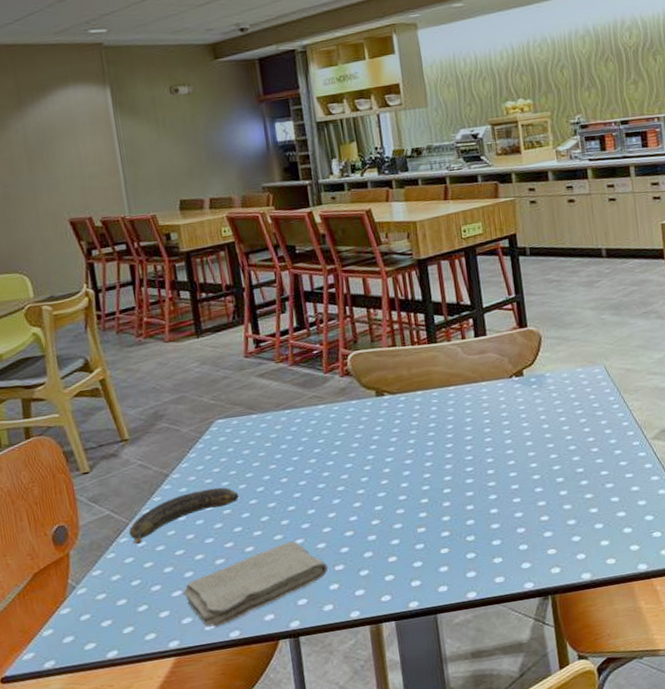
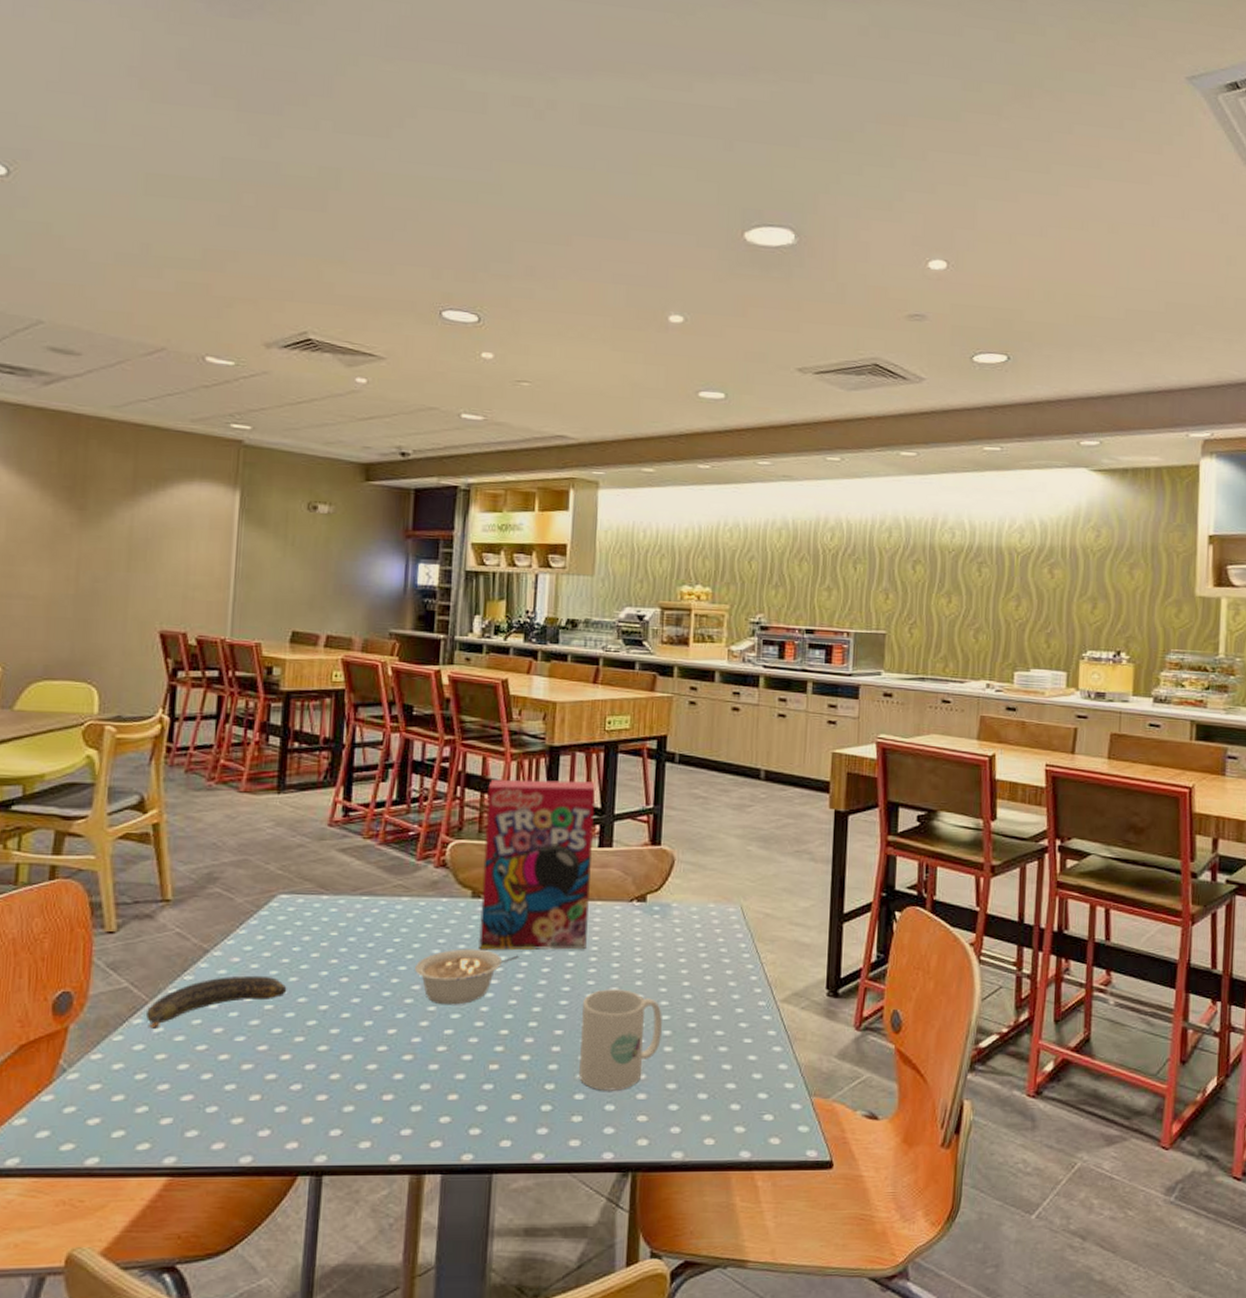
washcloth: present [183,541,329,627] -> none [195,1056,375,1147]
legume: none [340,437,425,488] -> present [415,948,519,1005]
cereal box: none [371,283,480,438] -> present [479,779,595,950]
mug: none [485,450,557,535] -> present [579,989,662,1091]

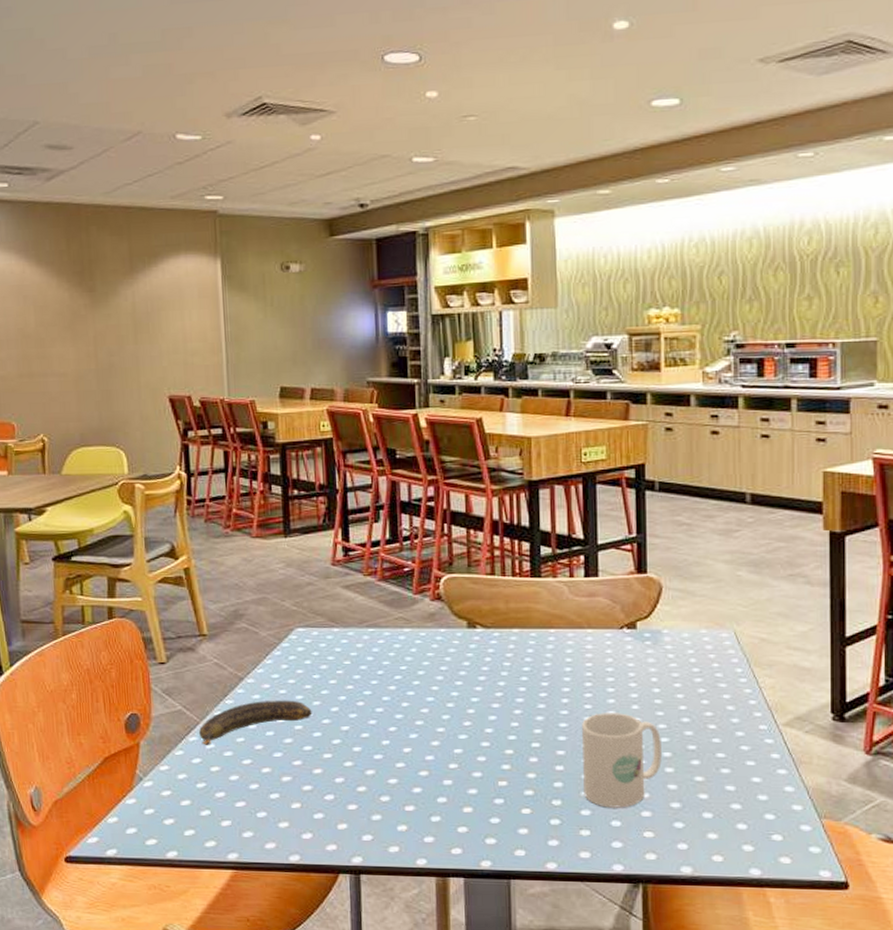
legume: present [415,948,519,1005] -> none [422,675,517,727]
cereal box: present [479,779,595,950] -> none [473,514,581,677]

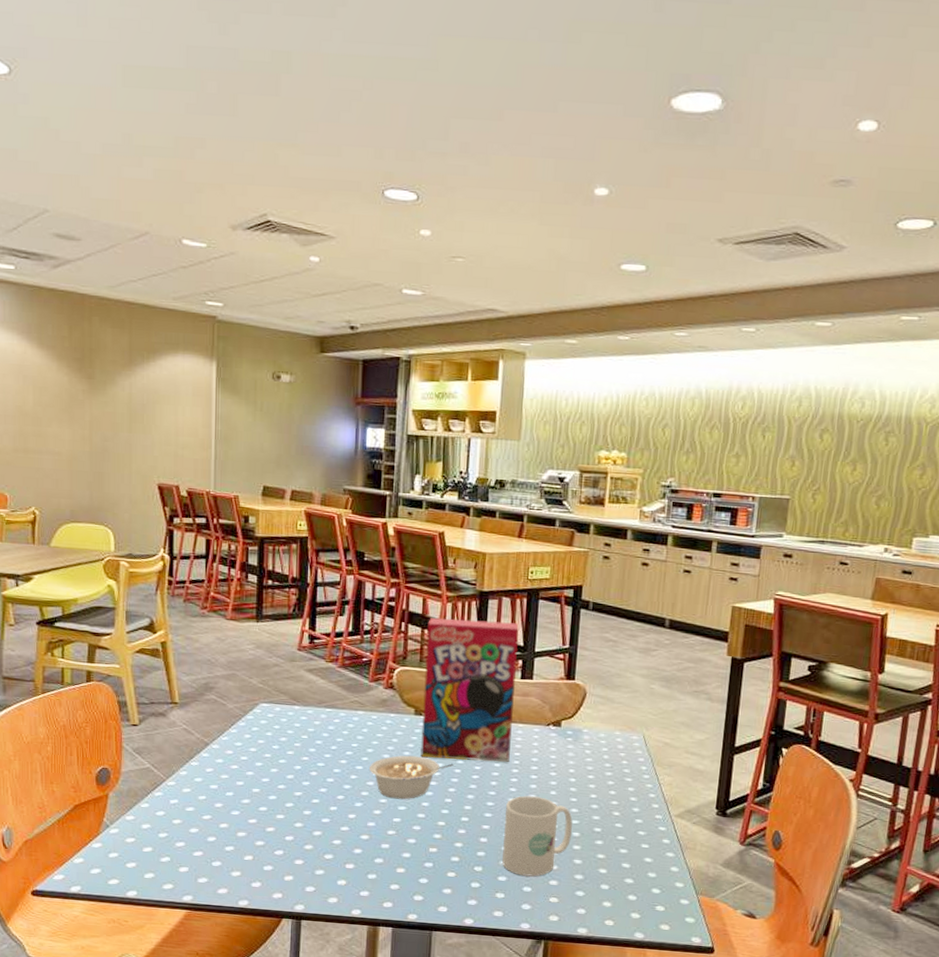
banana: present [198,700,312,745] -> none [164,765,270,800]
legume: none [422,675,517,727] -> present [369,755,454,800]
cereal box: none [473,514,581,677] -> present [420,618,519,762]

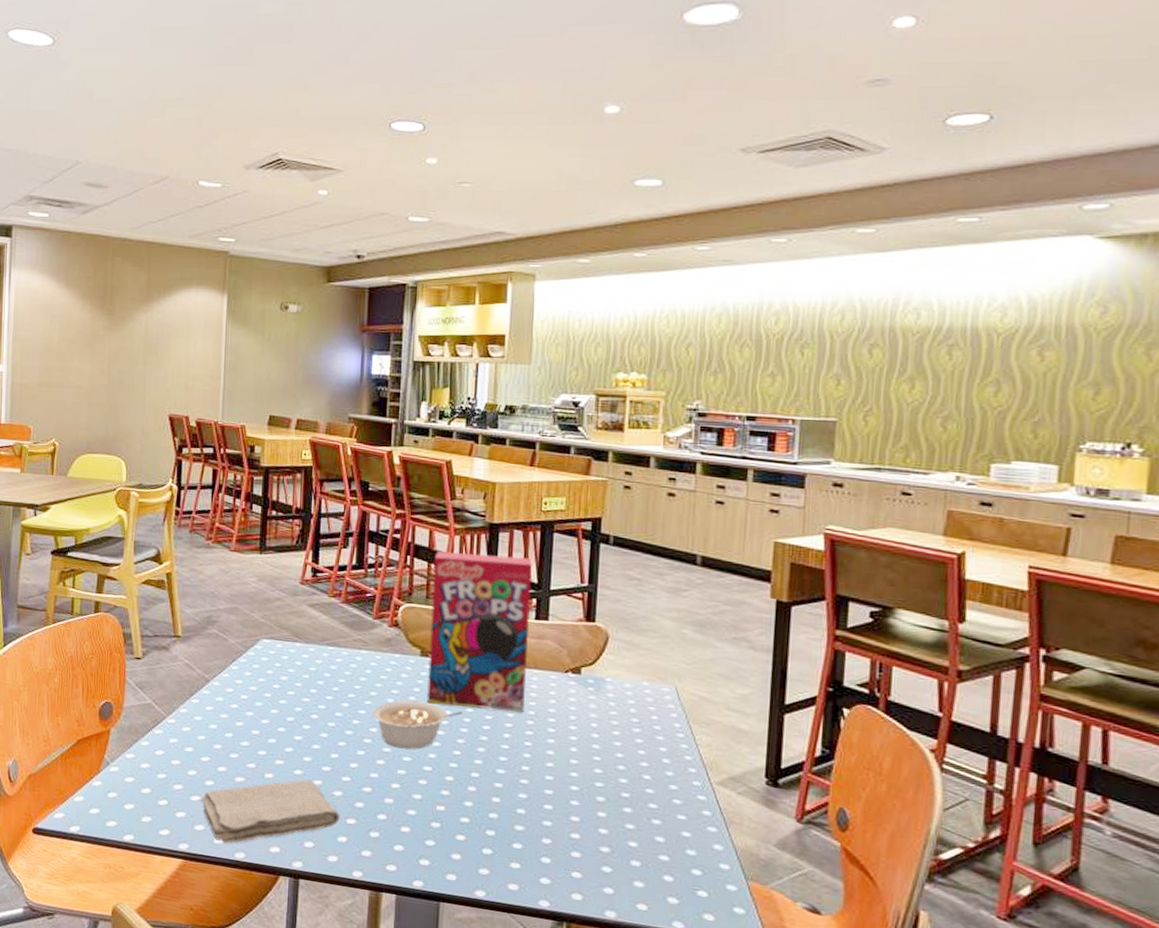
washcloth: none [204,831,340,893] -> present [201,779,340,843]
mug: present [502,795,573,877] -> none [517,751,596,846]

